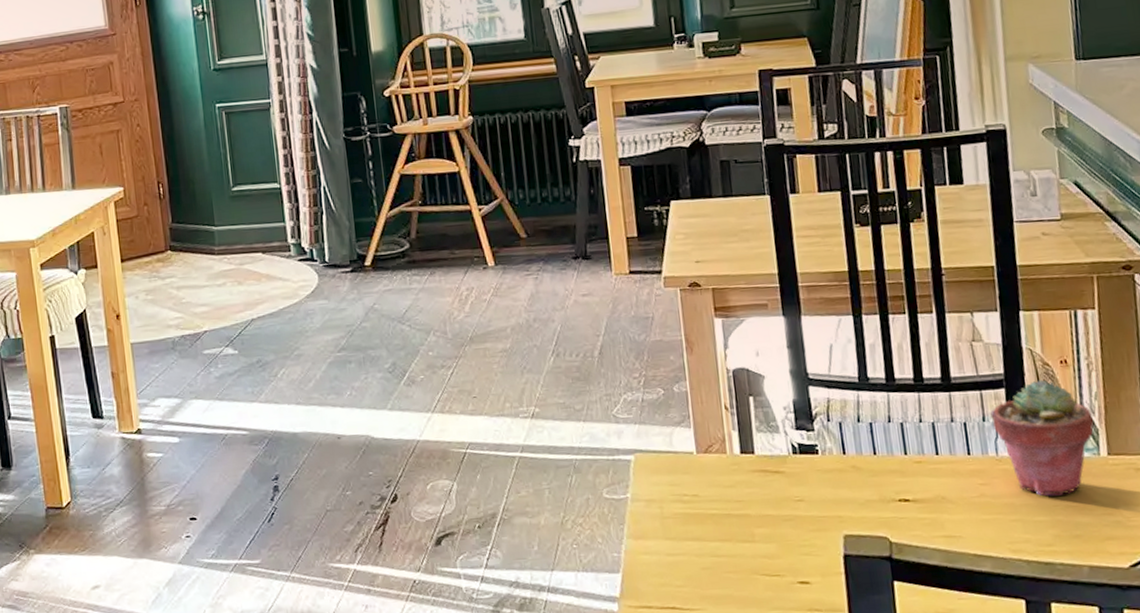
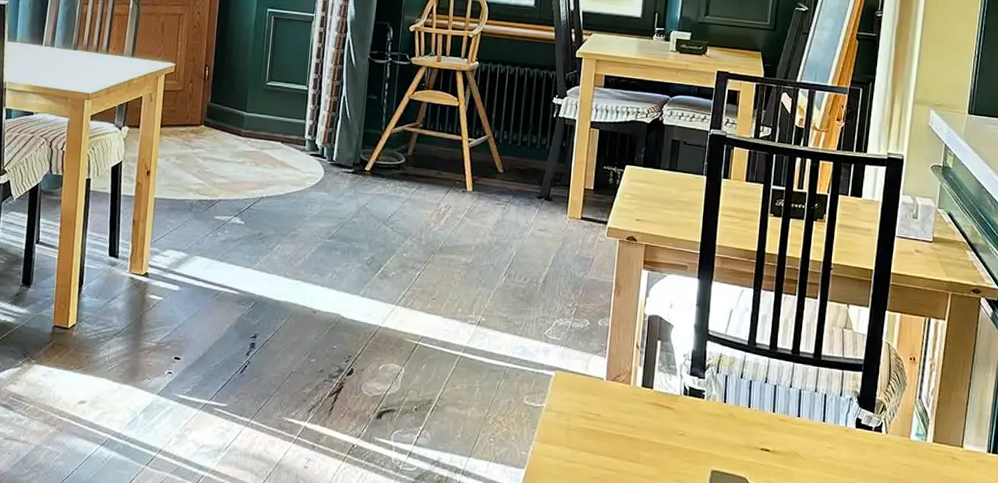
potted succulent: present [990,379,1094,496] -> none [847,370,927,469]

